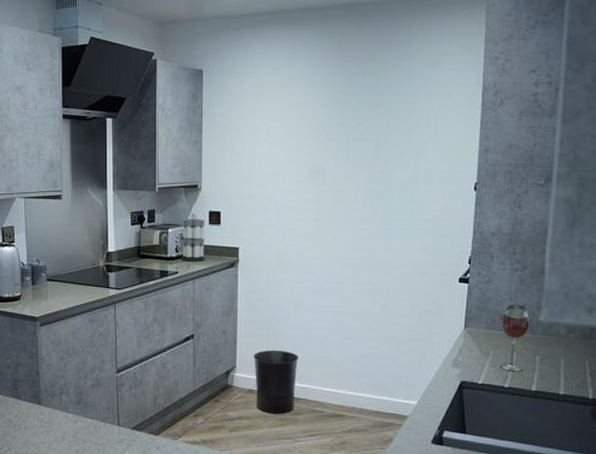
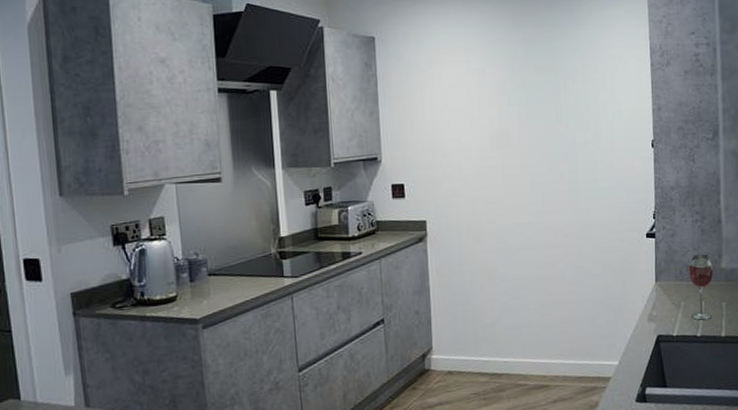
spice rack: present [181,213,206,261] -> none [363,188,390,240]
waste bin: present [253,350,298,414] -> none [449,325,497,395]

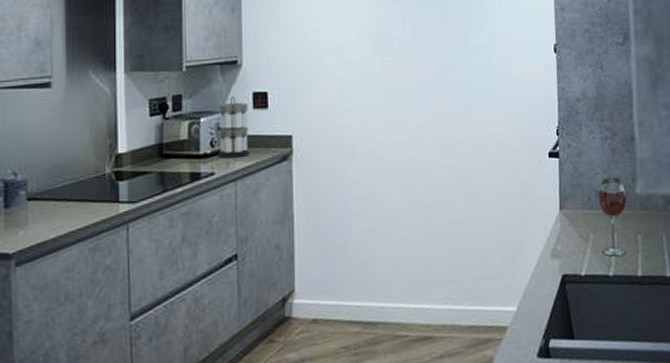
spice rack: none [363,188,390,240] -> present [218,96,249,158]

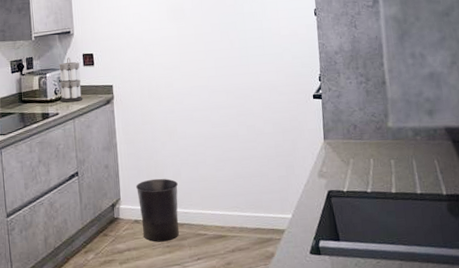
waste bin: none [316,261,373,349] -> present [135,178,179,242]
wineglass: present [597,177,627,257] -> none [355,114,381,177]

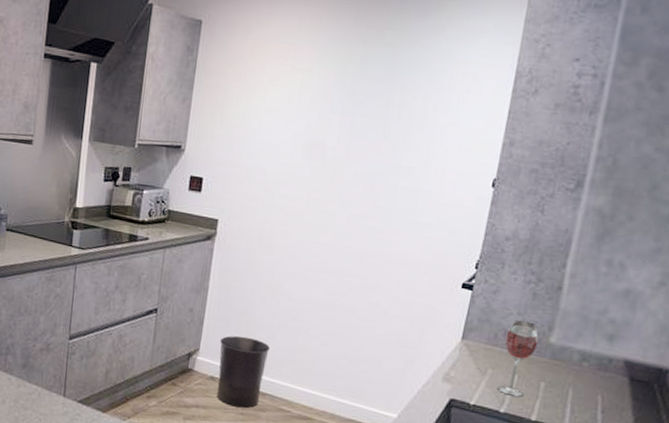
spice rack: present [59,57,82,103] -> none [154,176,185,230]
wineglass: none [355,114,381,177] -> present [497,319,539,397]

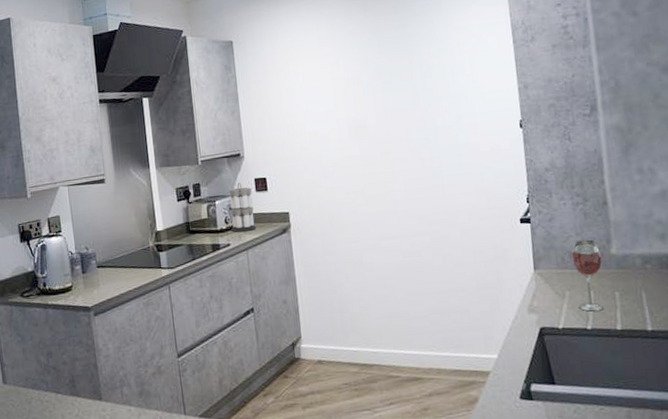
spice rack: none [154,176,185,230] -> present [228,182,256,232]
waste bin: present [217,335,270,408] -> none [317,314,368,385]

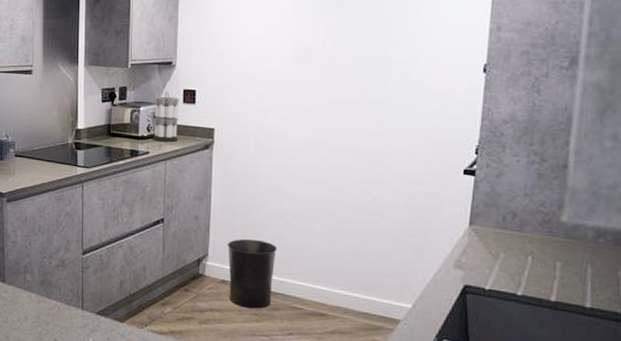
waste bin: none [317,314,368,385] -> present [227,238,277,309]
wineglass: present [571,239,604,312] -> none [511,201,550,279]

